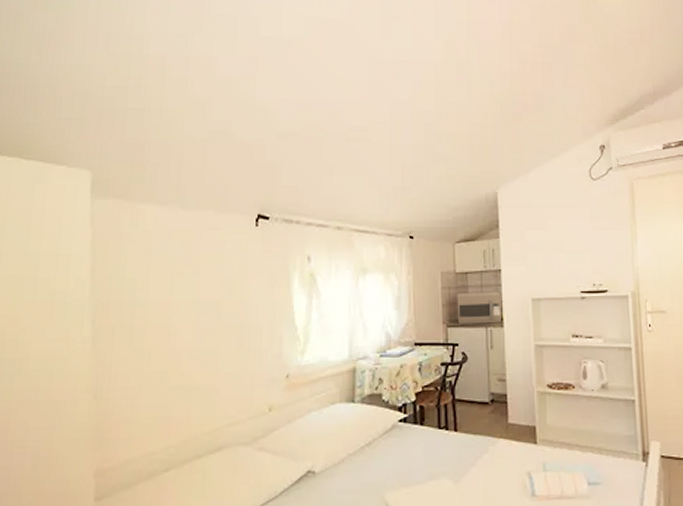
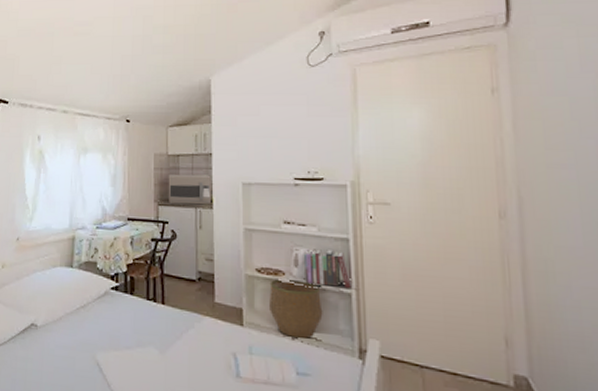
basket: none [561,391,610,450] -> present [269,278,323,340]
books: none [592,360,635,395] -> present [305,249,351,288]

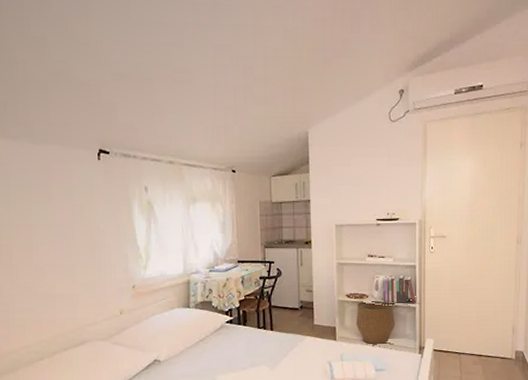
microwave: present [168,174,211,205] -> none [273,219,310,246]

